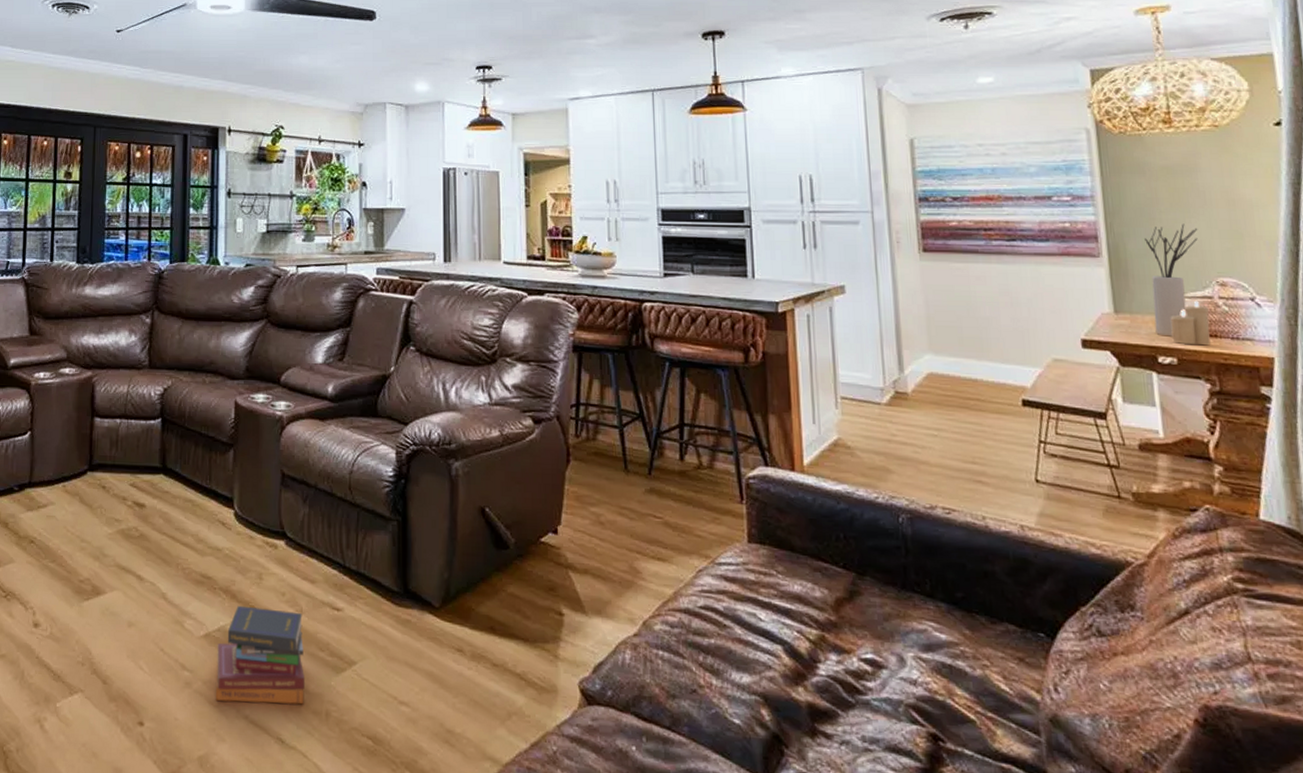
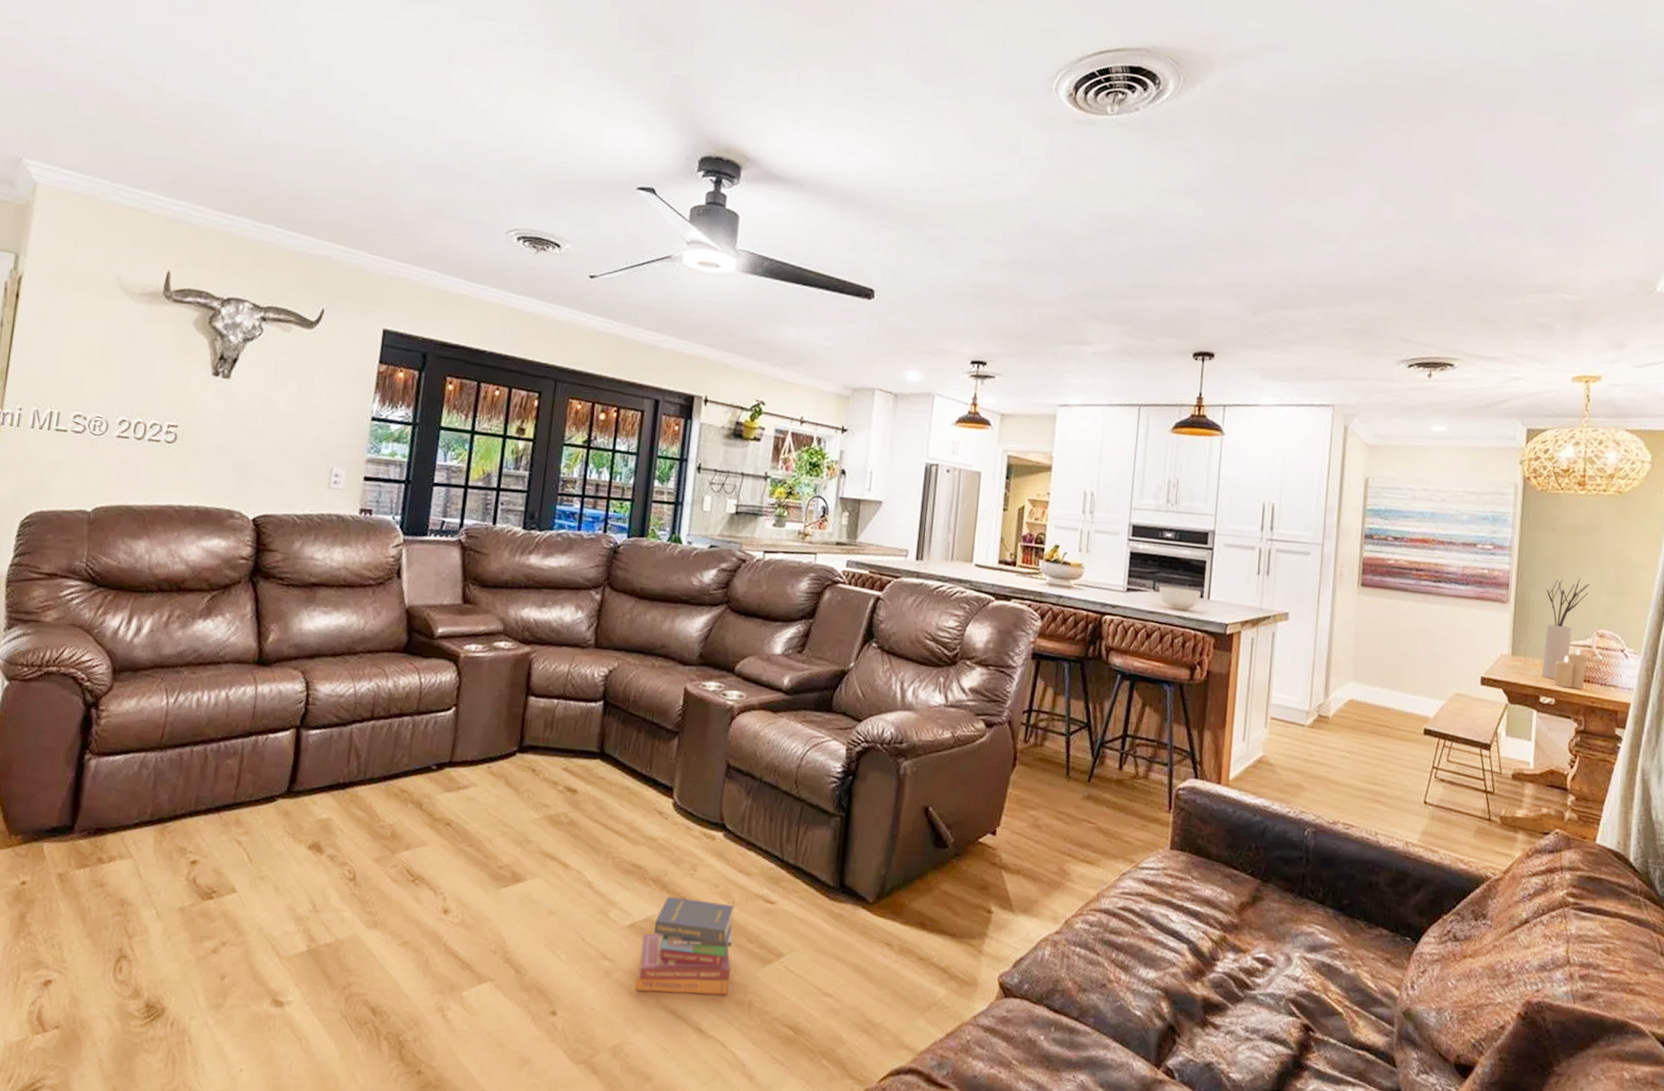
bowl: none [697,268,744,291] -> present [1158,586,1201,611]

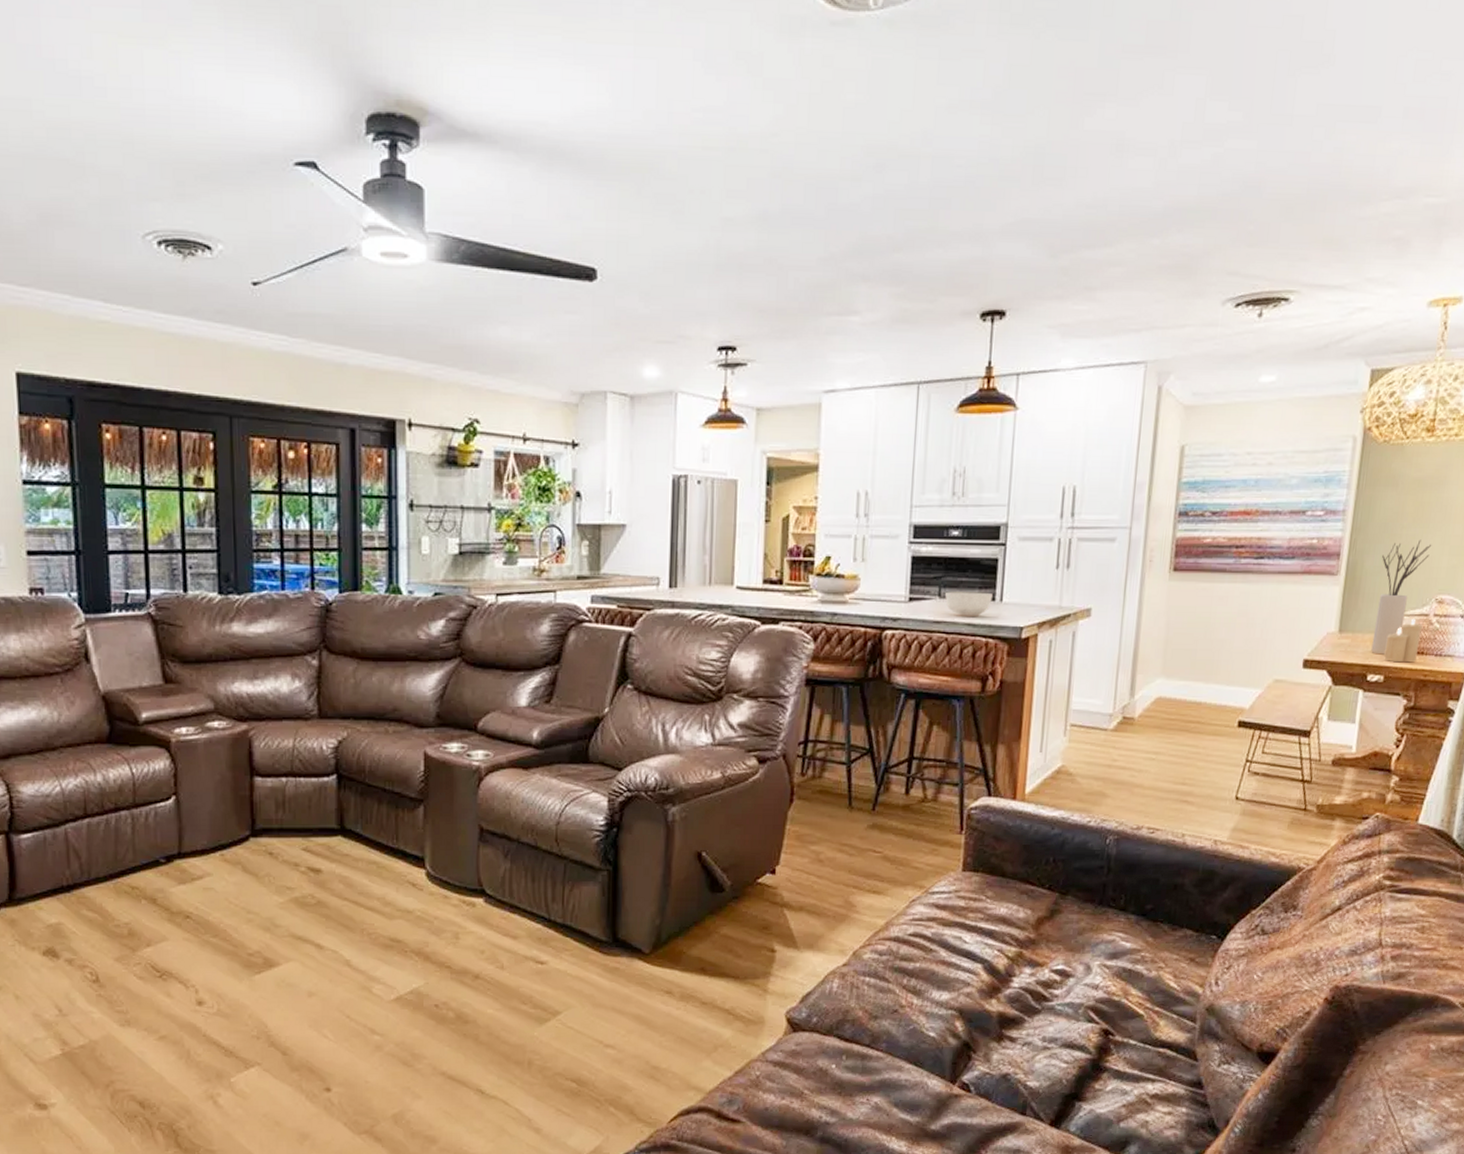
books: present [635,896,735,995] -> none [409,966,507,1060]

